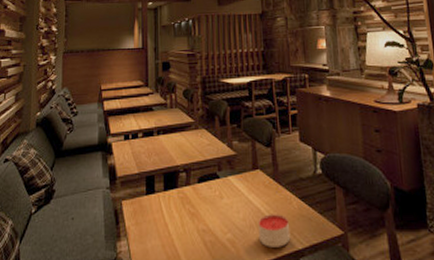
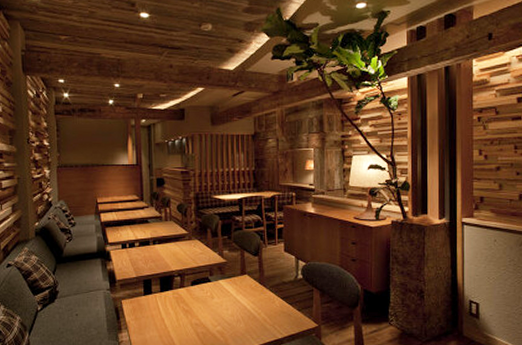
candle: present [258,214,291,247] -> none [244,311,272,337]

